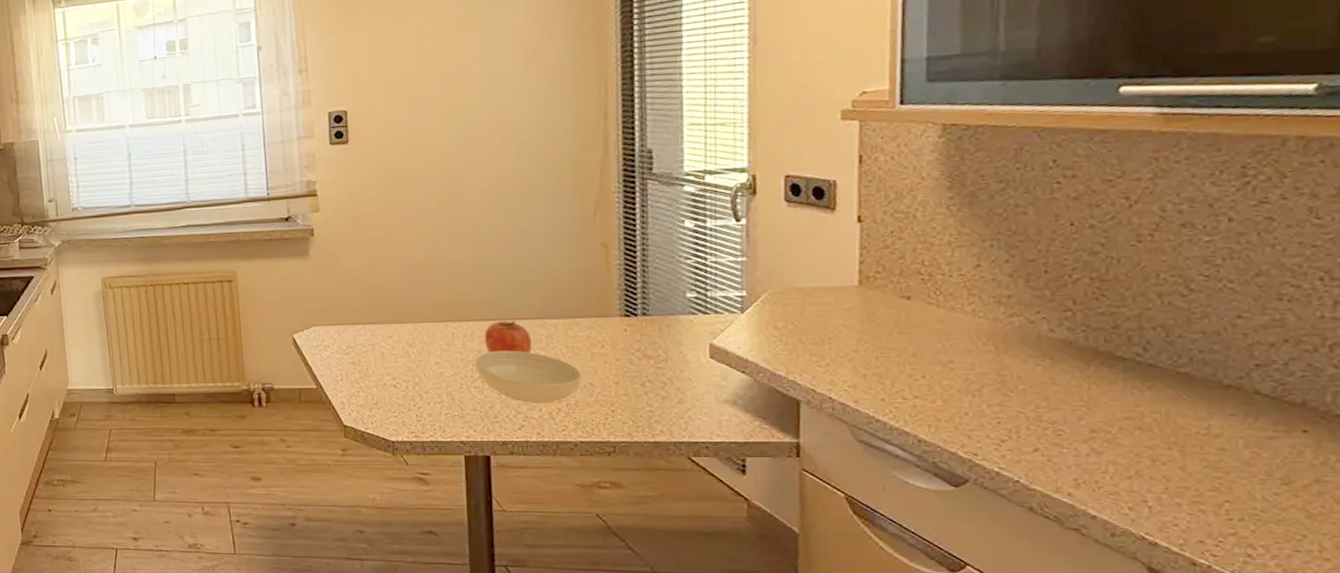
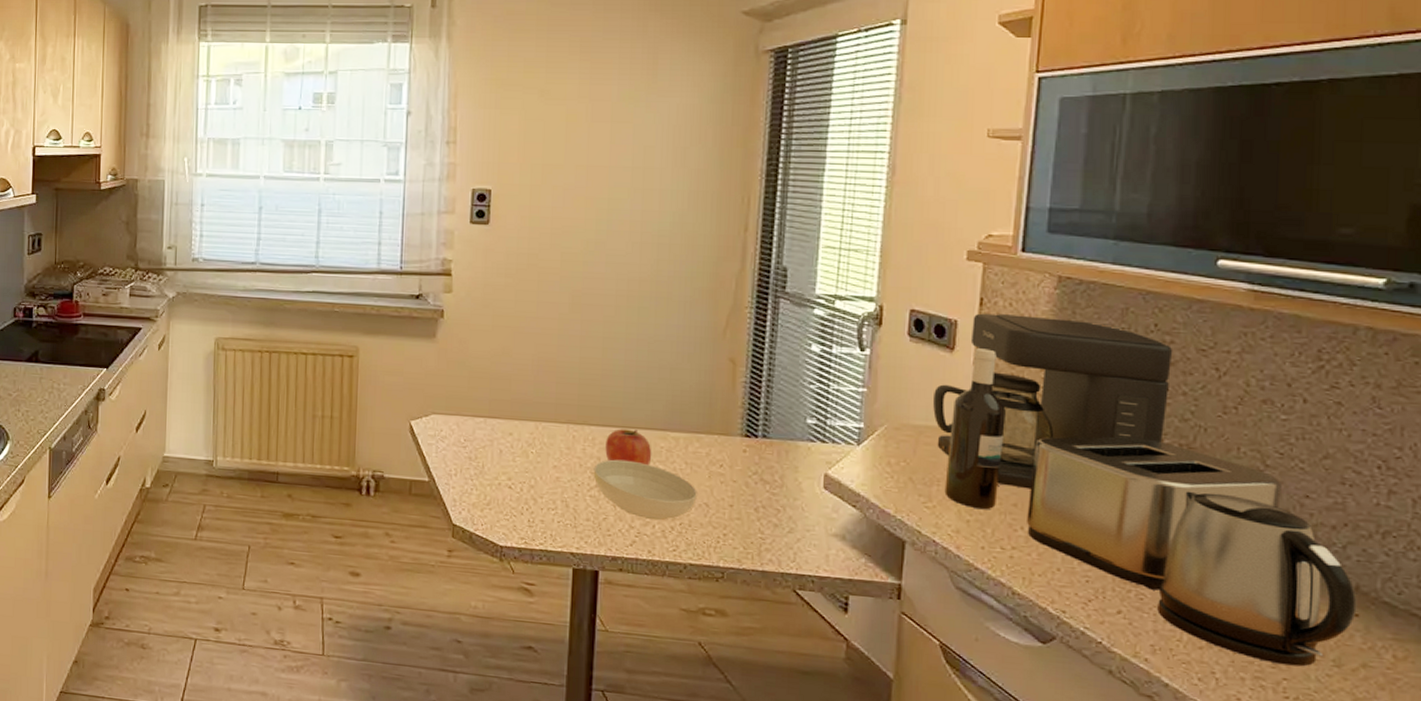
coffee maker: none [817,165,1076,338] -> present [933,313,1173,489]
wine bottle: none [836,205,897,363] -> present [944,348,1006,510]
toaster: none [927,275,1210,425] -> present [1027,435,1282,590]
kettle: none [1078,322,1305,488] -> present [1157,491,1357,667]

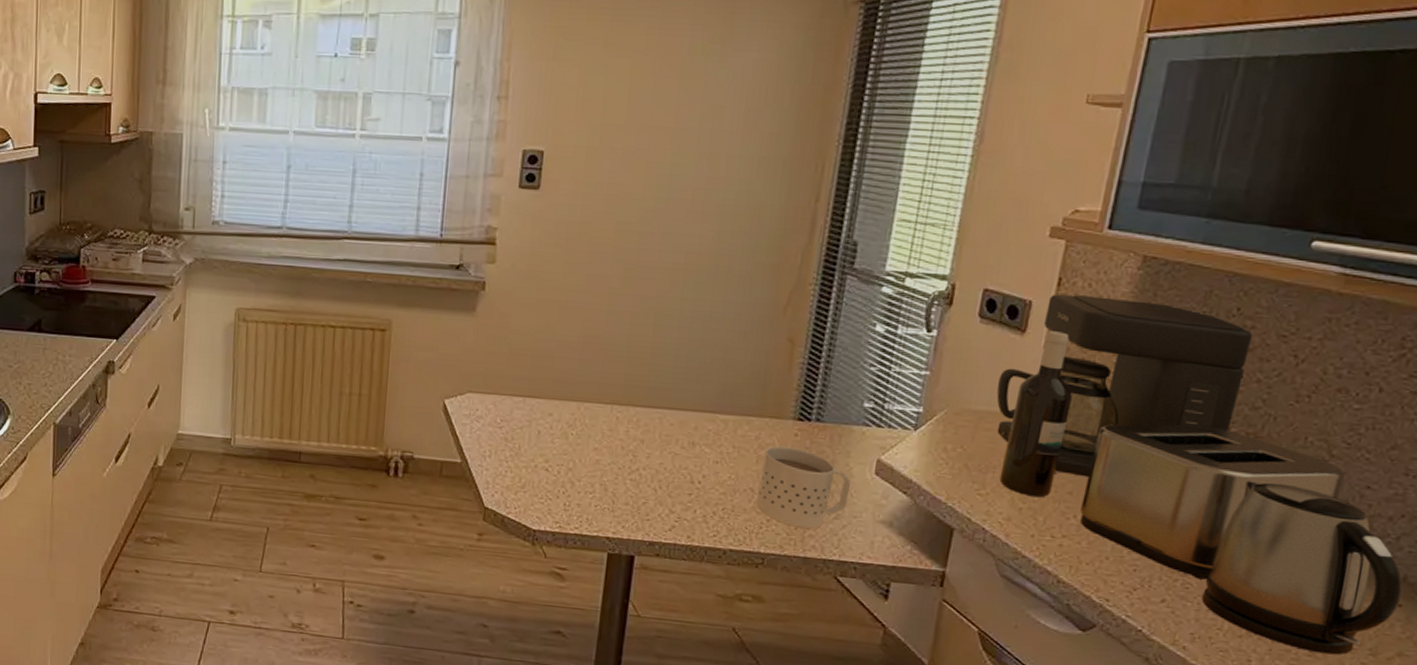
bowl: present [593,459,697,521] -> none [635,442,743,506]
fruit: present [605,429,652,466] -> none [649,410,699,449]
mug: none [711,462,802,543] -> present [755,446,852,530]

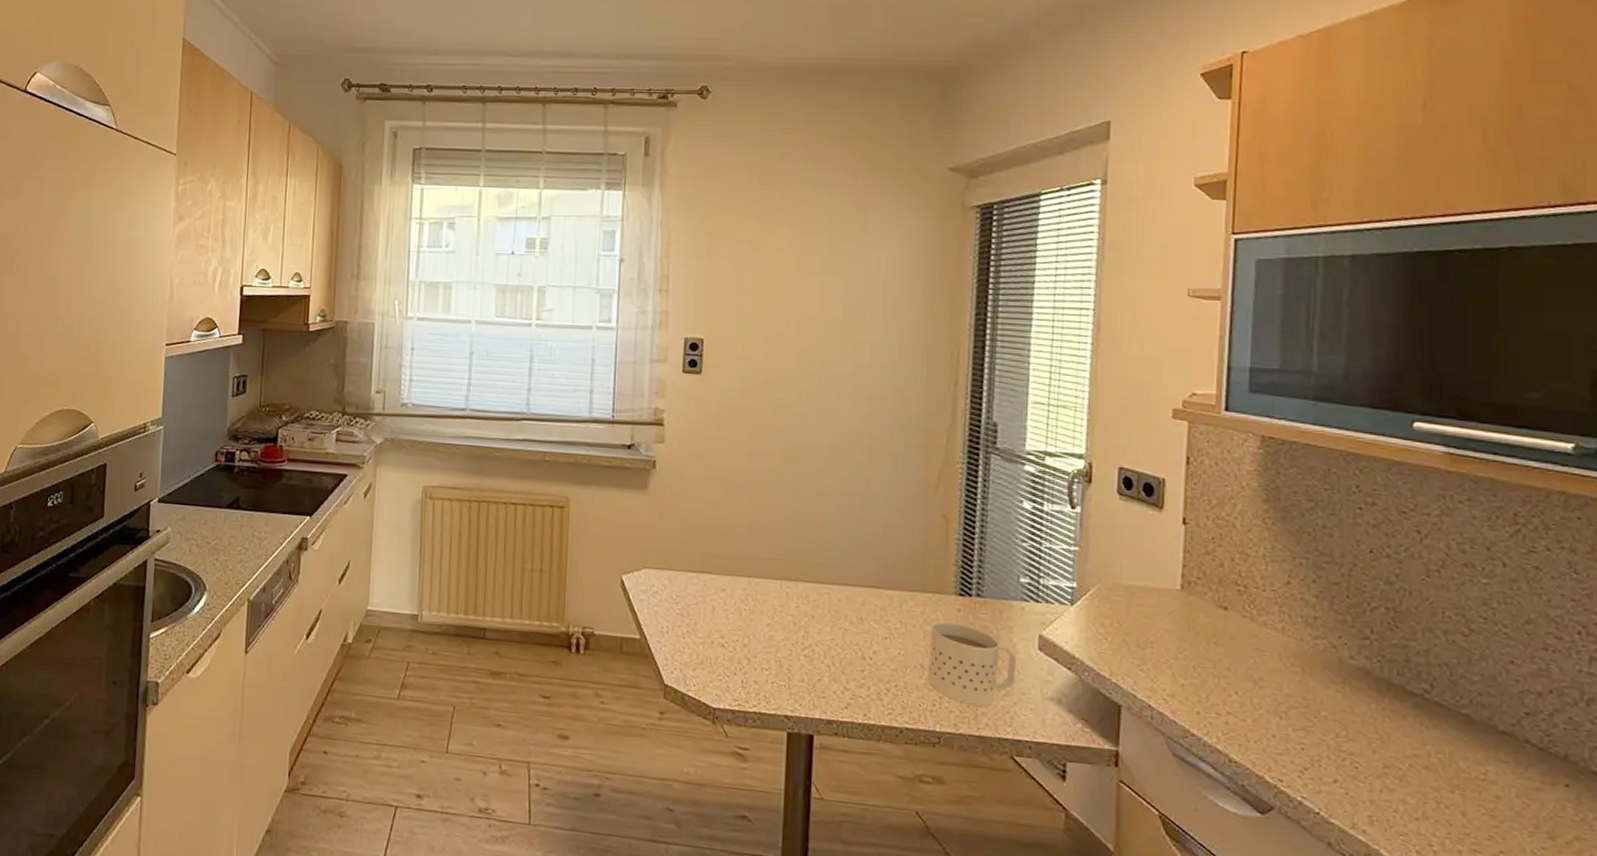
coffee maker: present [996,294,1253,477] -> none [1145,472,1376,653]
wine bottle: present [999,331,1072,498] -> none [1158,507,1215,674]
toaster: present [1080,423,1345,580] -> none [1241,598,1487,759]
kettle: present [1201,480,1403,655] -> none [1373,656,1567,839]

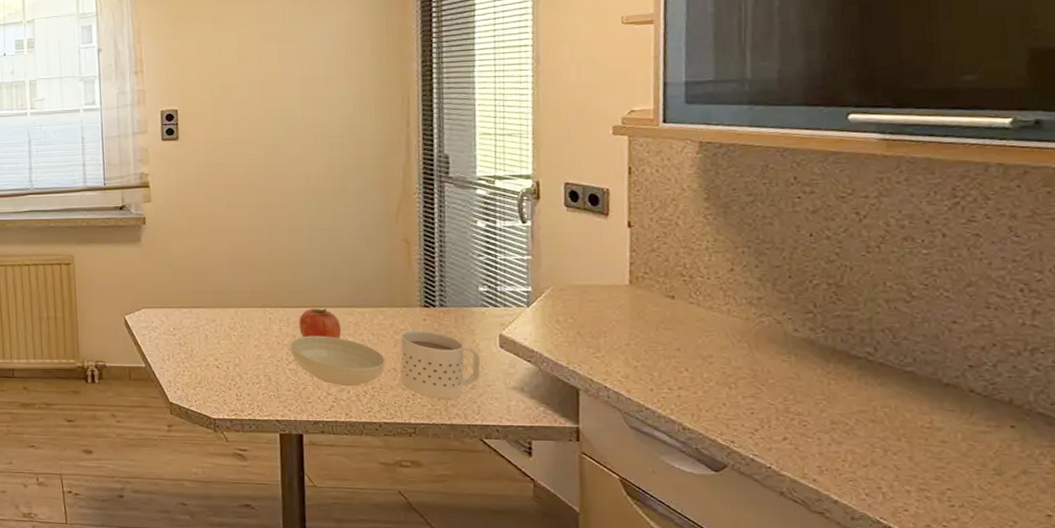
bowl: none [807,617,912,682] -> present [290,336,385,387]
fruit: none [819,586,867,625] -> present [299,308,342,339]

